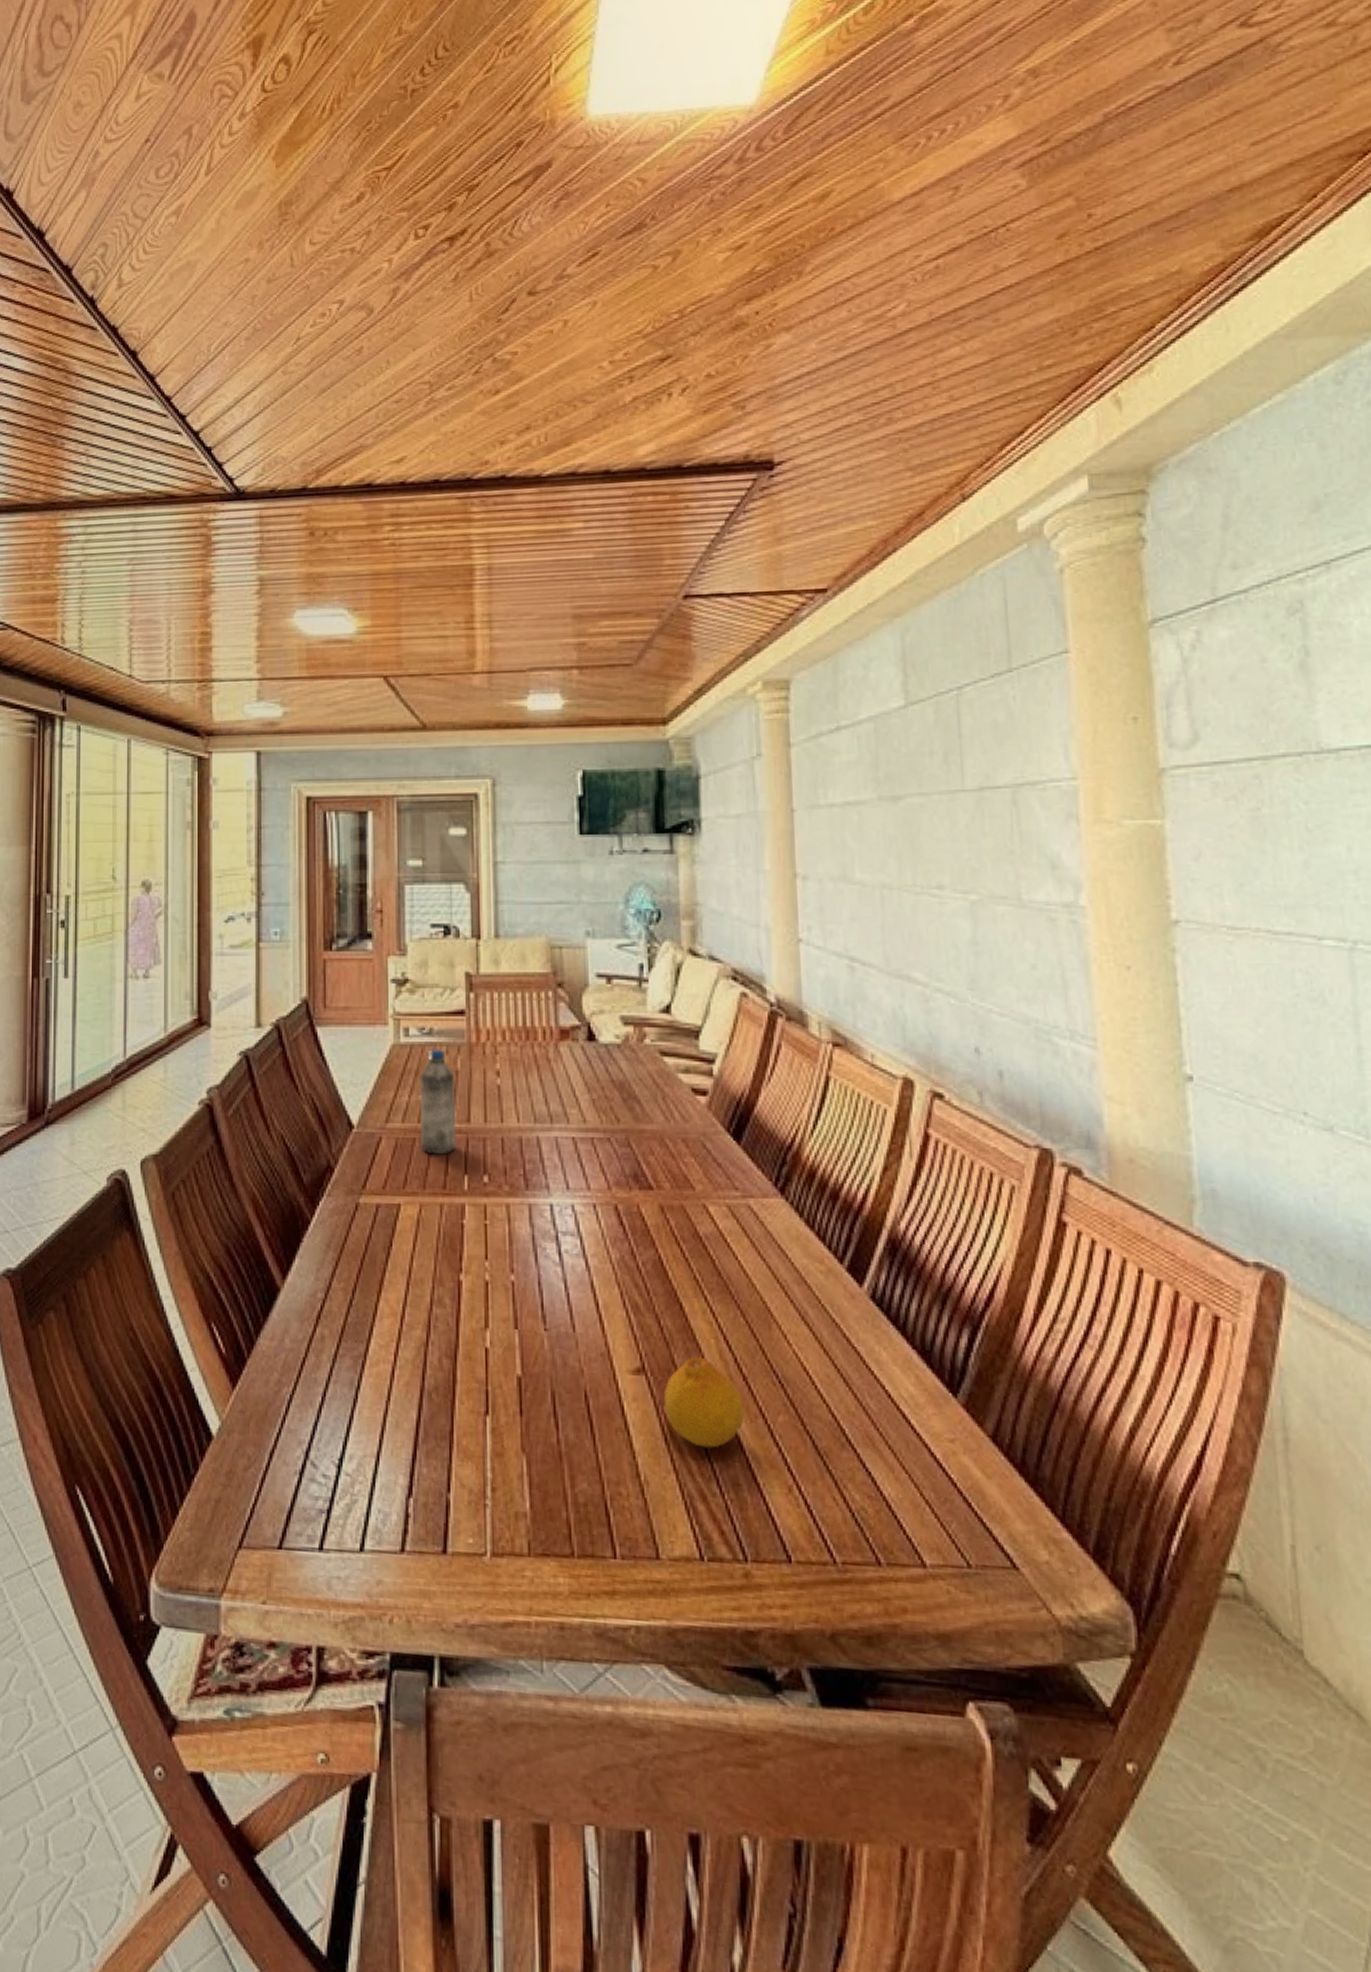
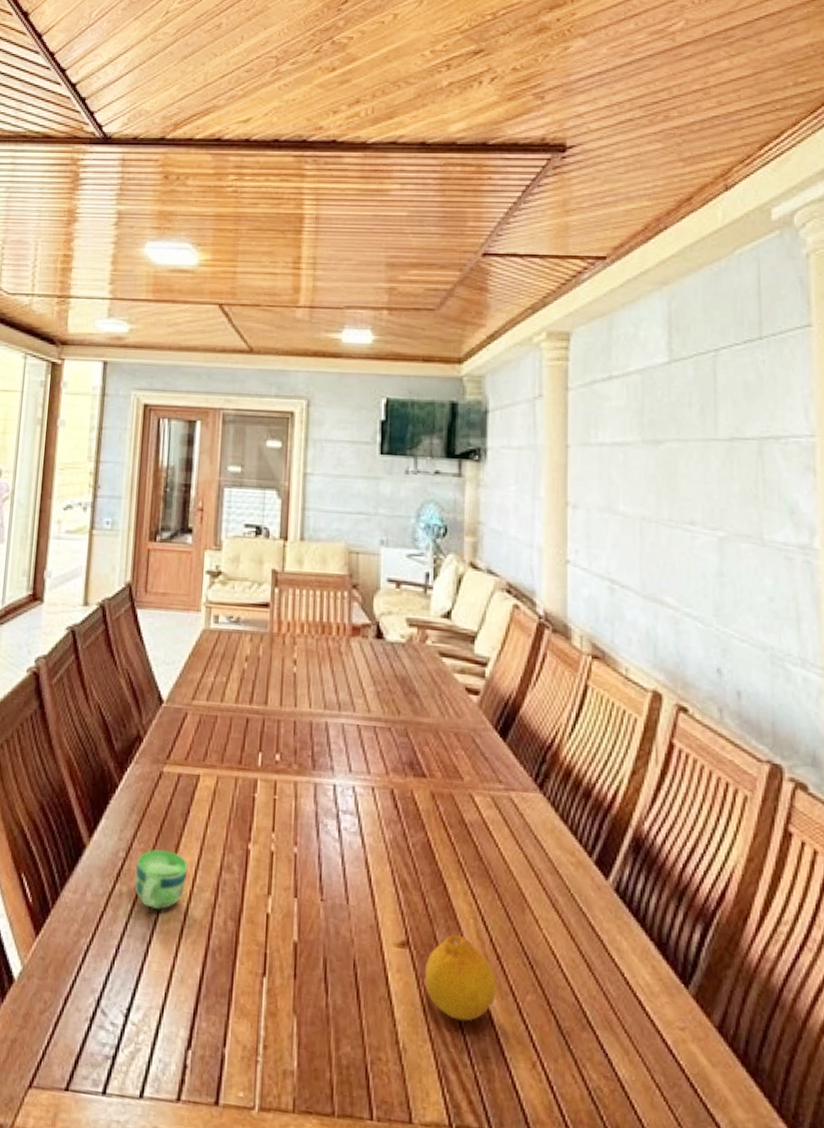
cup: none [336,1286,395,1353] -> present [134,849,188,911]
water bottle: present [419,1049,457,1155] -> none [222,636,257,733]

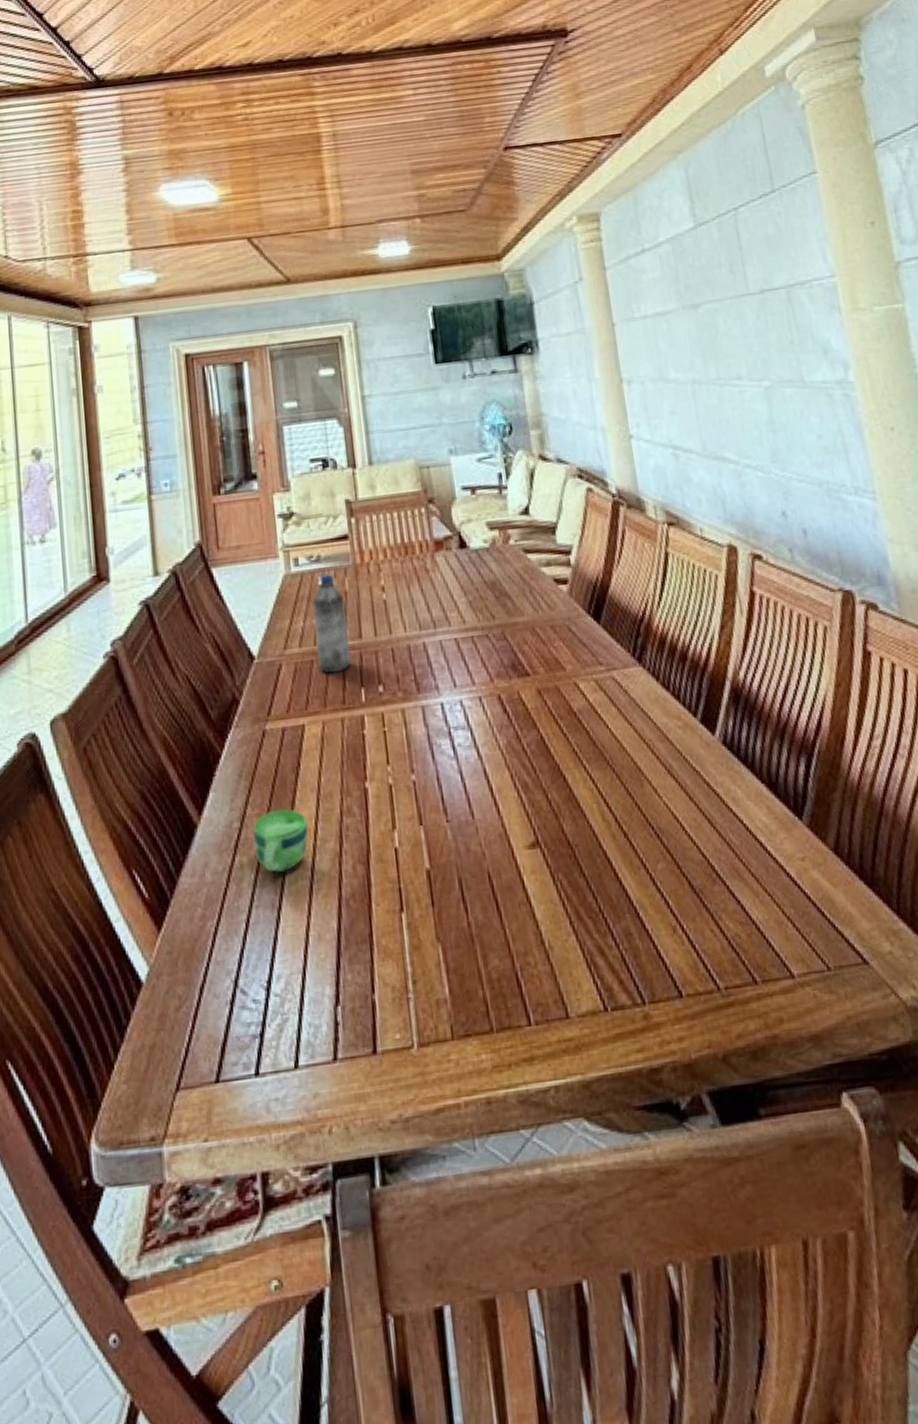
water bottle: none [222,636,257,733] -> present [312,573,351,673]
fruit: present [424,933,496,1022] -> none [557,823,629,906]

